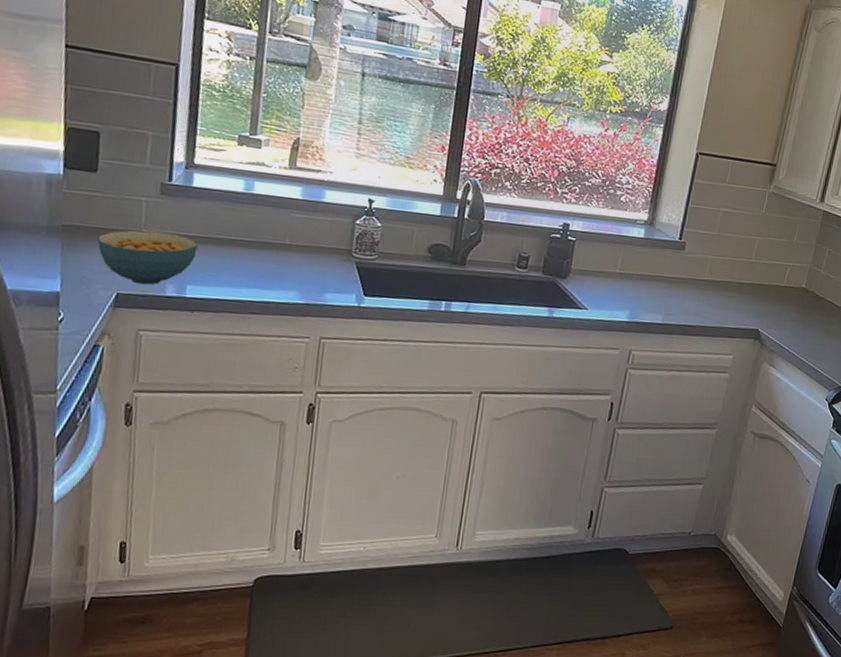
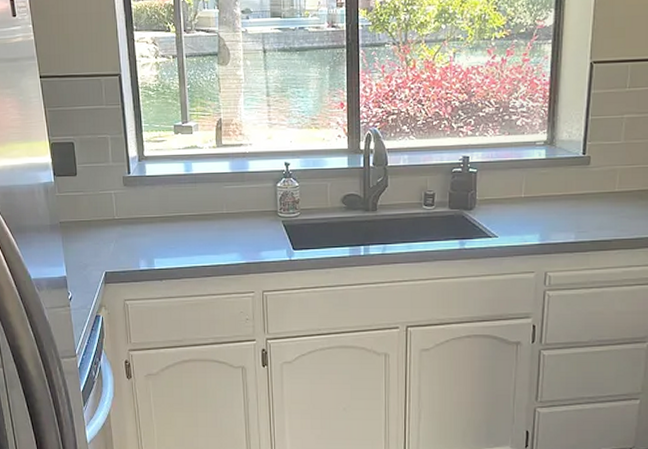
cereal bowl: present [97,230,198,285] -> none [85,217,157,263]

